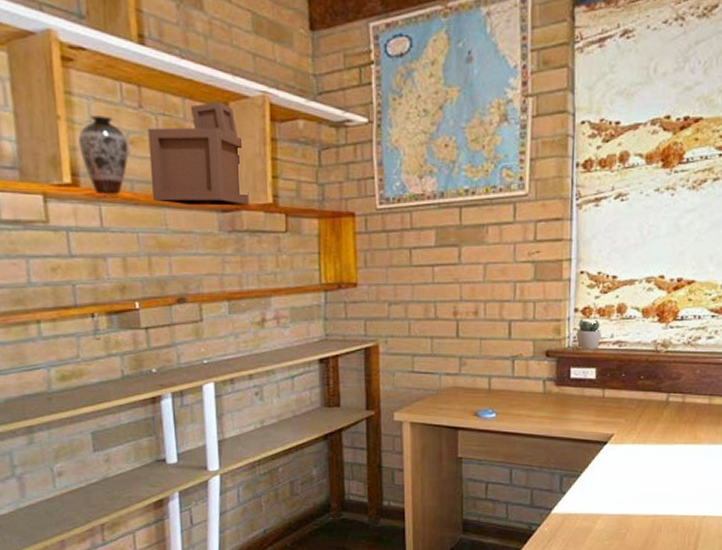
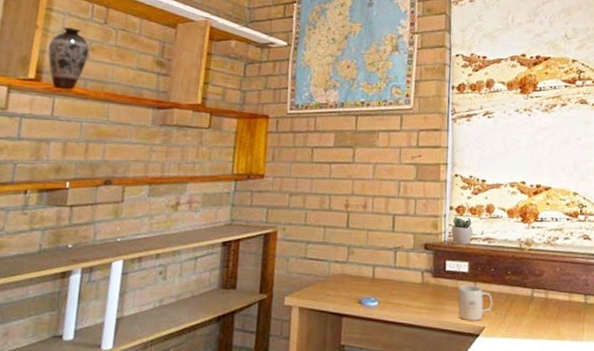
wooden crate: present [148,101,250,206] -> none [100,22,185,104]
mug: none [584,392,623,428] -> present [458,284,493,321]

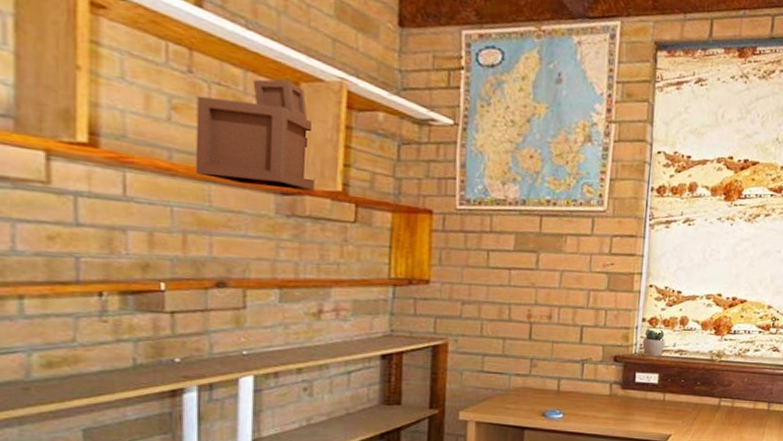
decorative vase: present [47,27,90,91] -> none [103,72,169,164]
wooden crate: none [100,22,185,104] -> present [195,79,316,191]
mug: present [458,284,493,321] -> none [645,395,681,429]

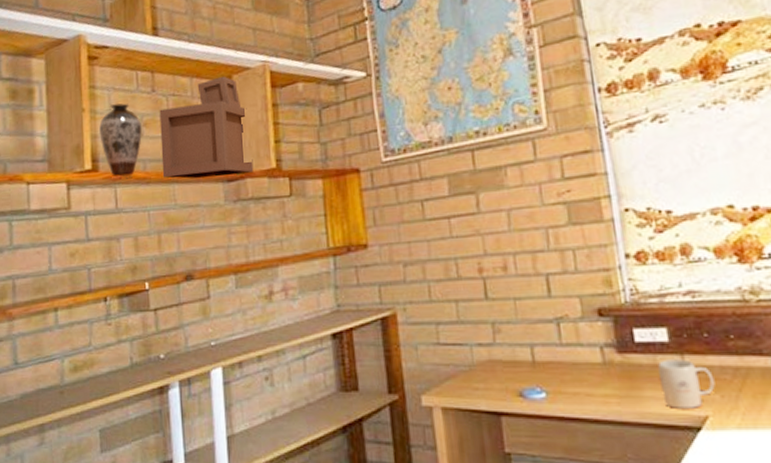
decorative vase: none [103,72,169,164] -> present [99,103,142,178]
succulent plant: present [642,328,666,357] -> none [632,265,666,304]
mug: none [645,395,681,429] -> present [658,359,715,409]

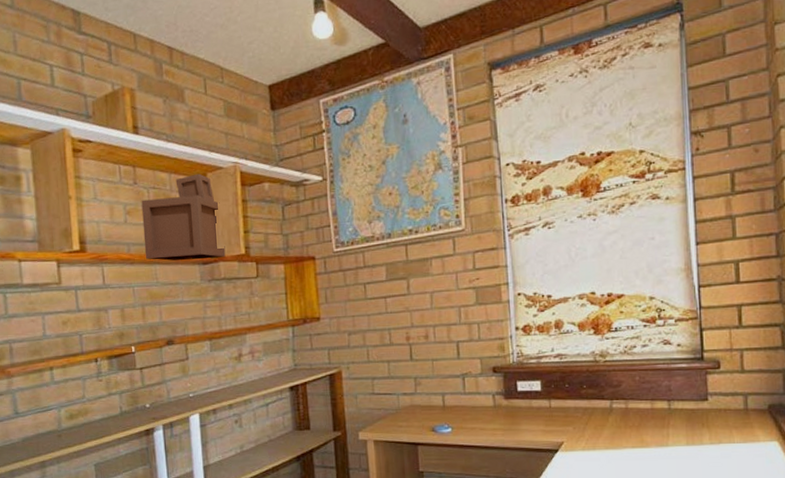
decorative vase: present [99,103,142,178] -> none [85,193,126,259]
mug: present [658,359,715,409] -> none [532,402,570,437]

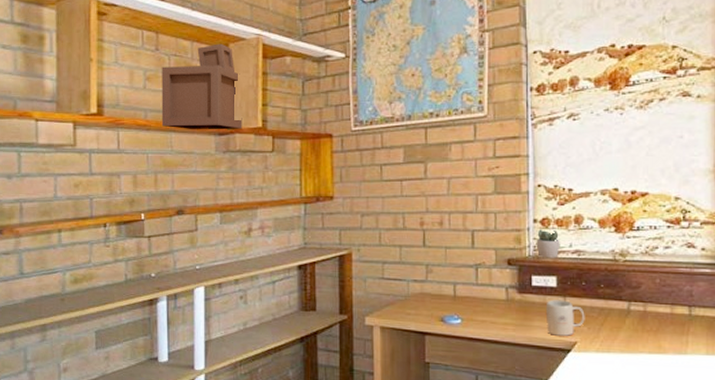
succulent plant: none [519,335,543,364] -> present [536,229,560,258]
mug: none [532,402,570,437] -> present [547,299,585,336]

